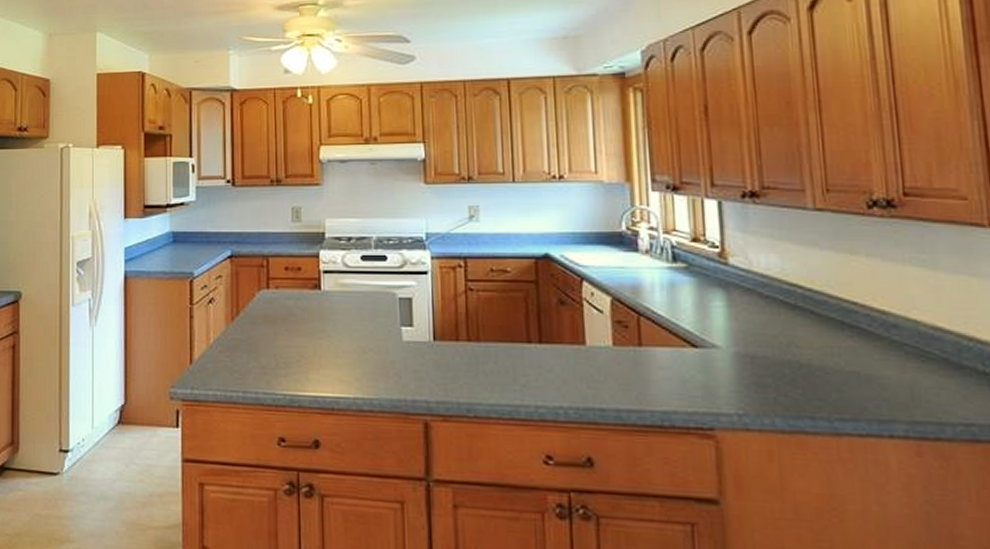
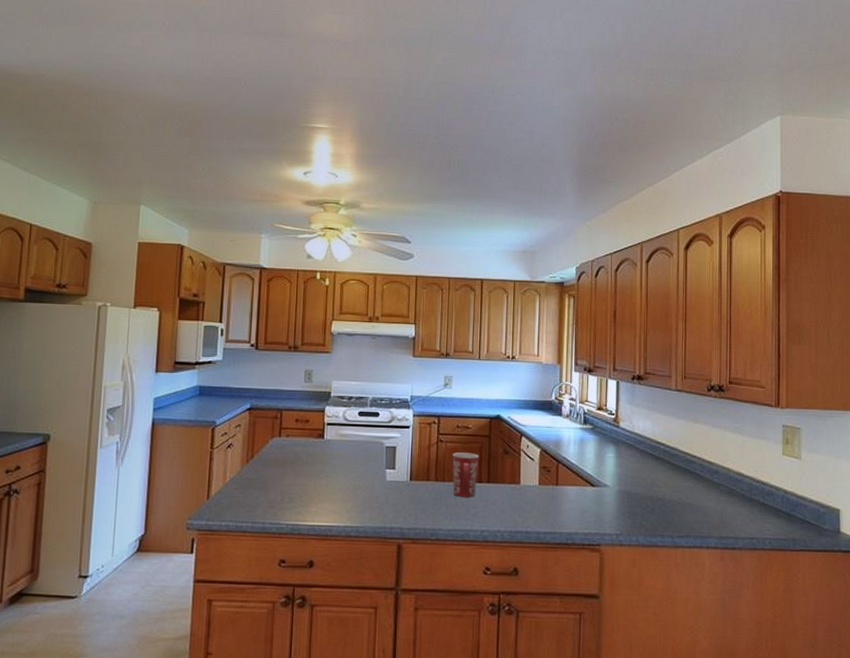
mug: none [487,304,525,362] -> present [452,452,480,497]

